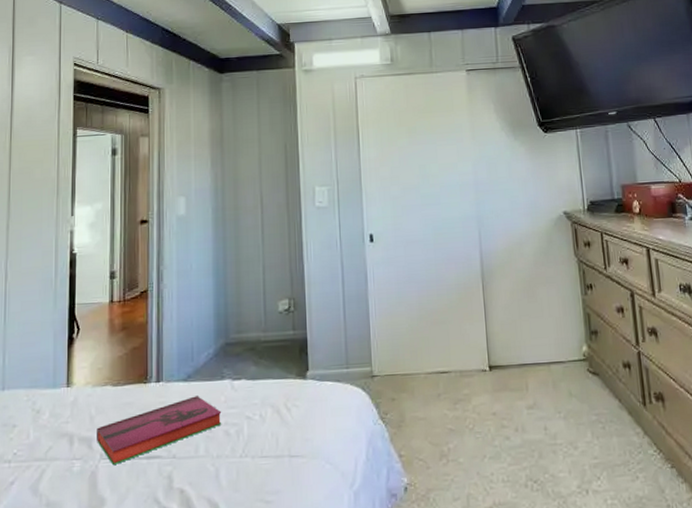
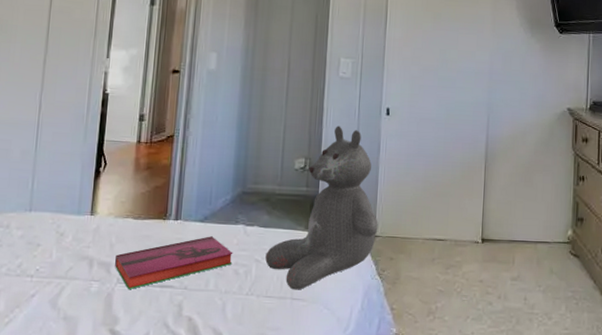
teddy bear: none [257,259,375,446] -> present [265,126,378,290]

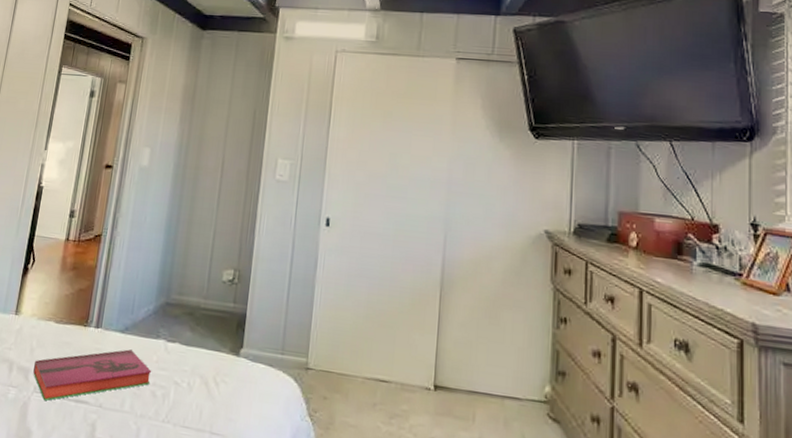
teddy bear: present [265,126,378,290] -> none [185,235,312,424]

